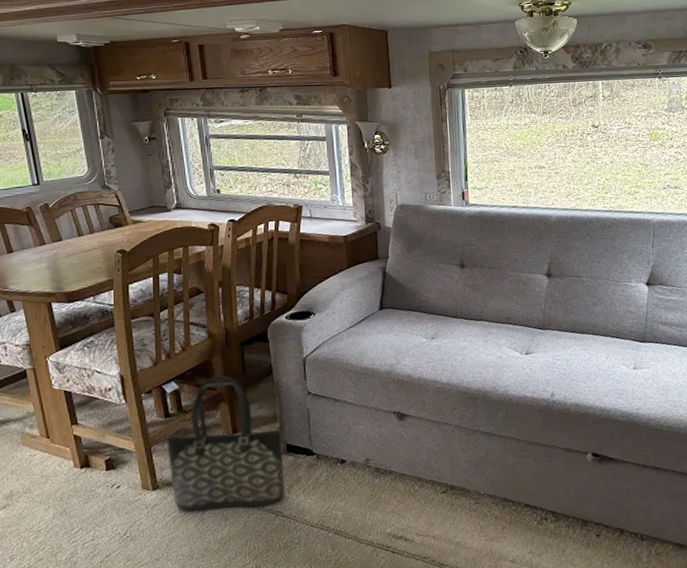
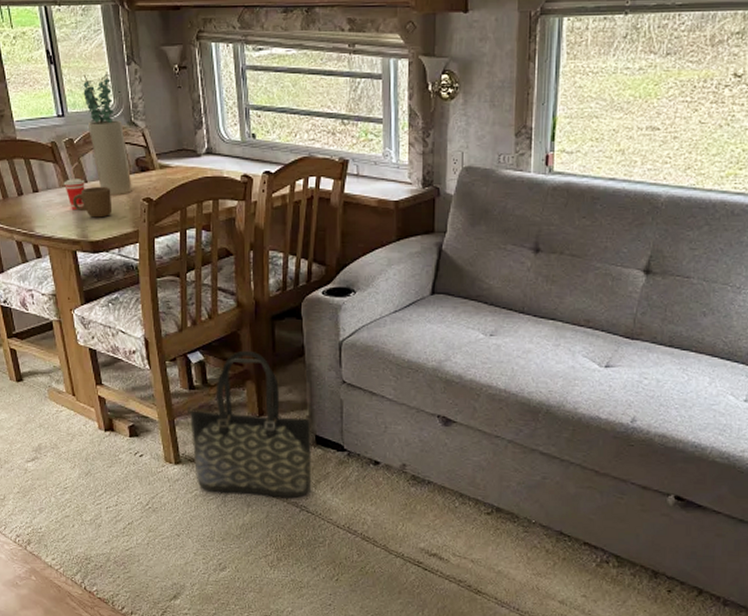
beverage cup: none [38,223,60,266] -> present [63,162,85,211]
mug: none [47,242,87,271] -> present [72,186,113,218]
vase: none [58,145,106,251] -> present [83,72,132,196]

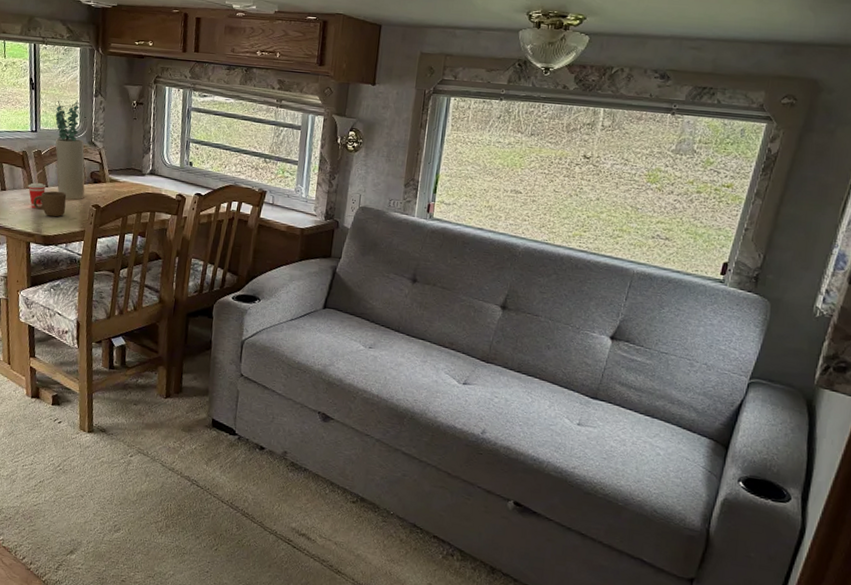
tote bag: present [190,350,312,498] -> none [104,340,210,472]

